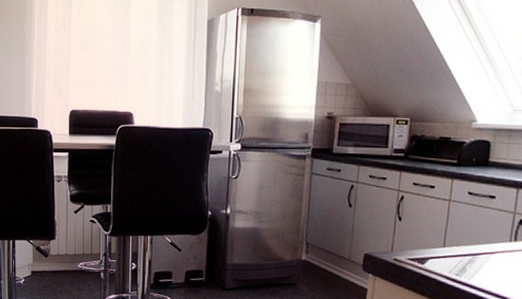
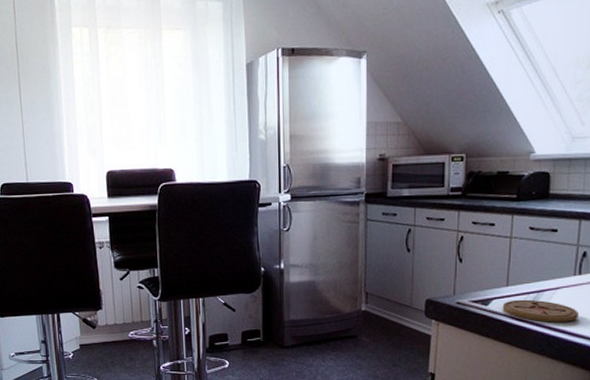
coaster: none [438,260,512,286] -> present [502,299,578,322]

